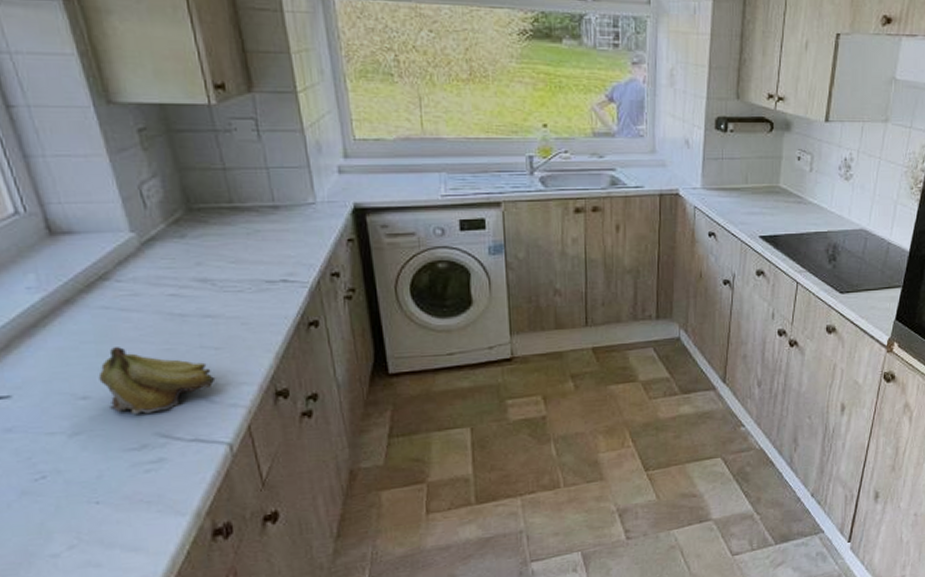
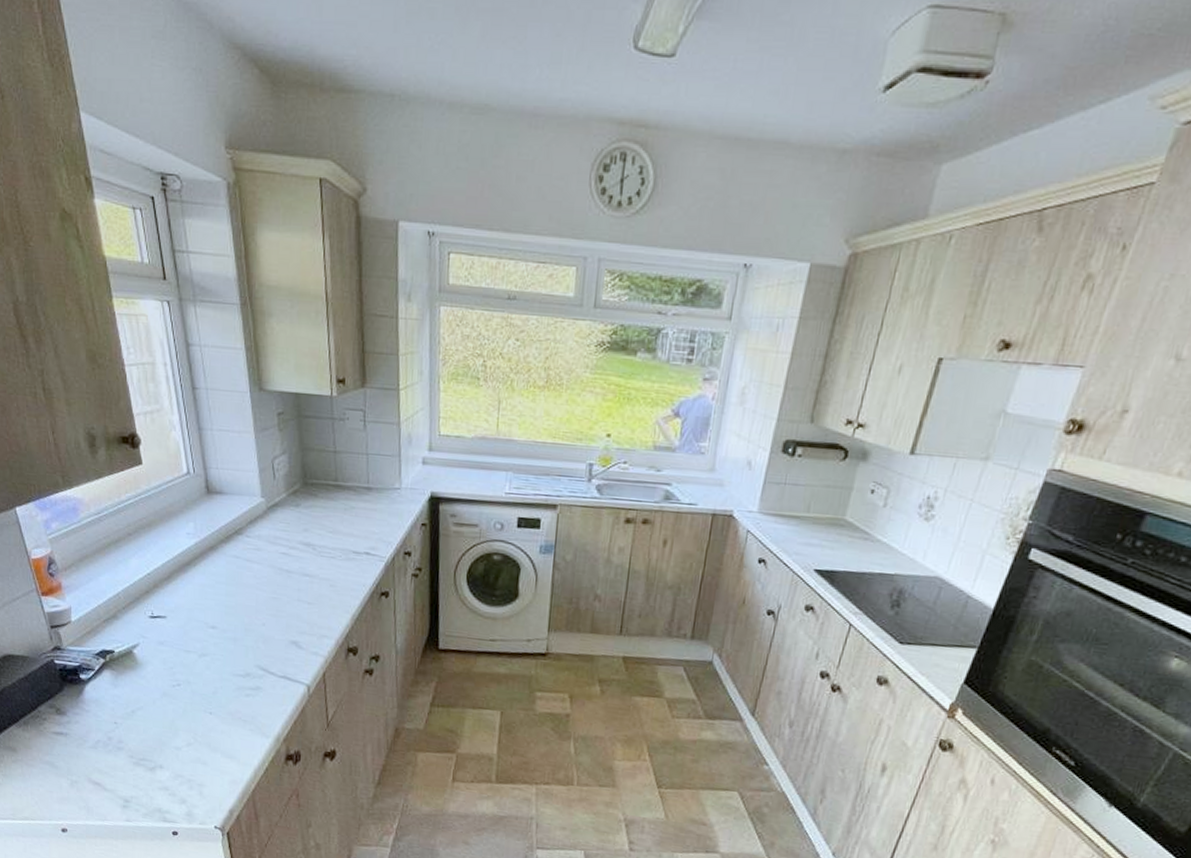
fruit: present [98,347,216,414] -> none [224,590,305,649]

